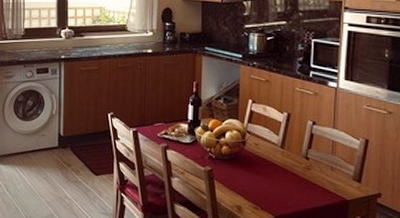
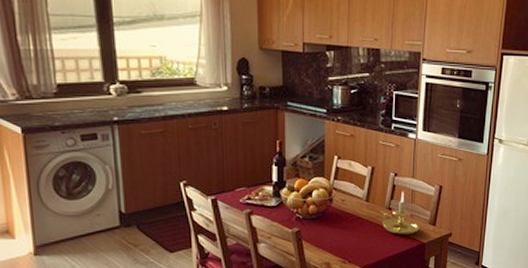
candle holder: none [296,141,341,189] -> present [380,191,419,235]

